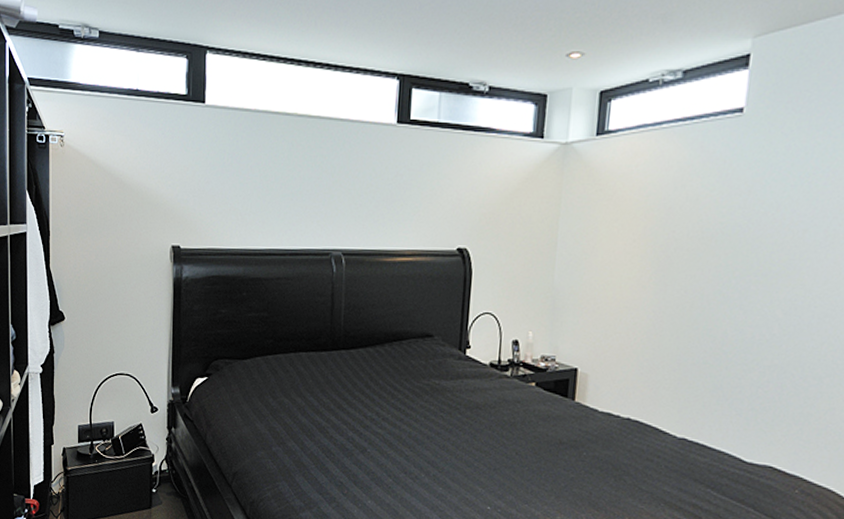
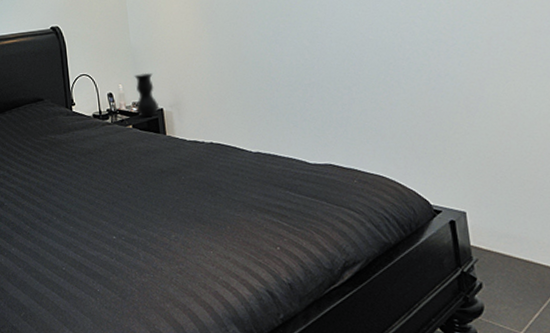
vase: none [544,321,574,377] -> present [134,72,159,118]

